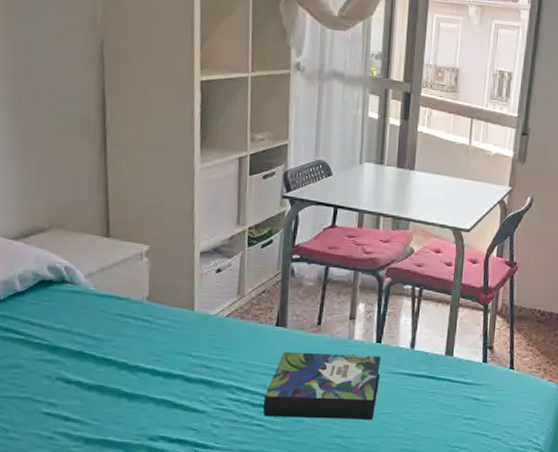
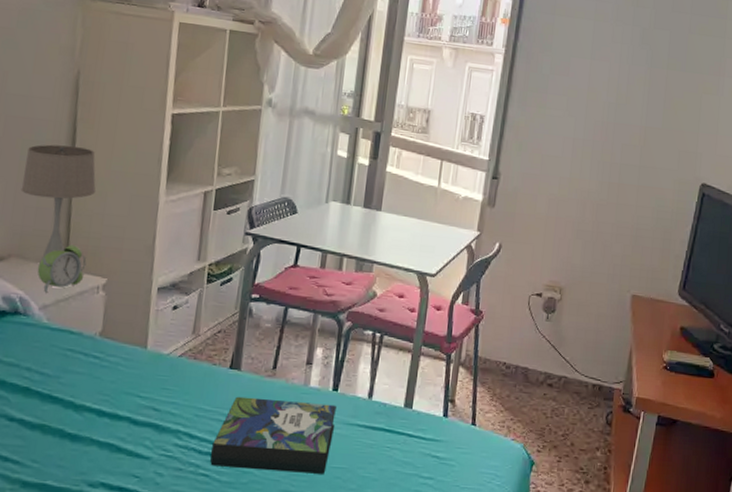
table lamp: none [55,115,130,229] -> present [20,144,96,259]
alarm clock: none [79,214,128,261] -> present [37,244,87,293]

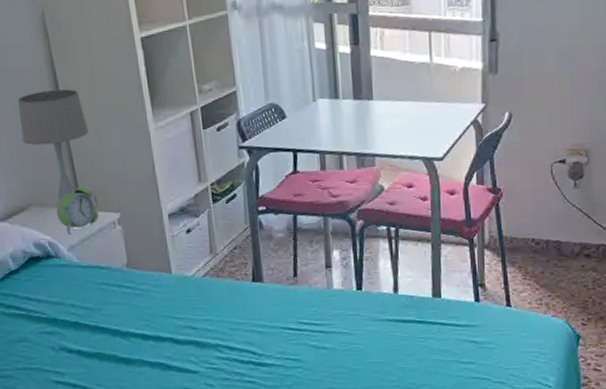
book: present [210,396,336,474] -> none [252,303,366,373]

